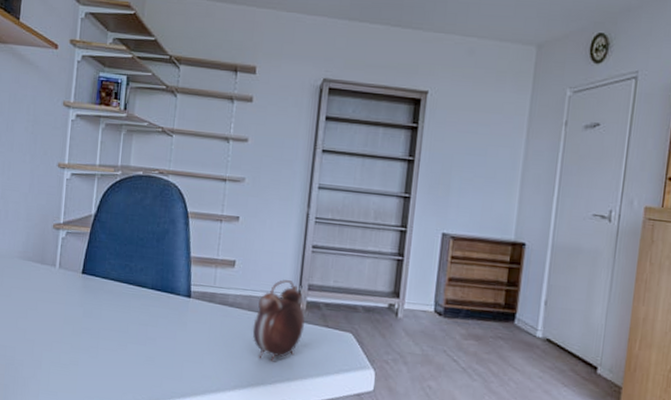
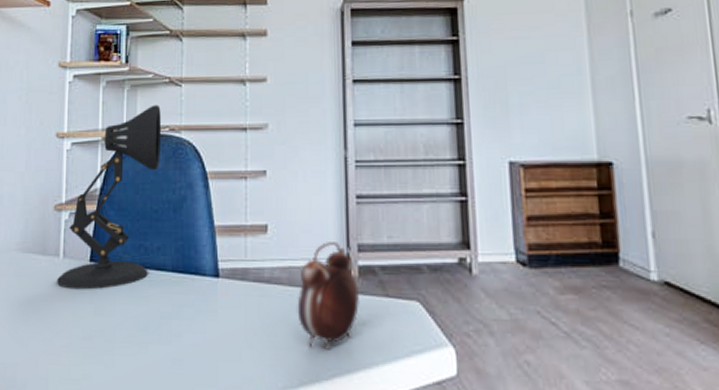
desk lamp: none [53,149,153,297] -> present [57,104,162,290]

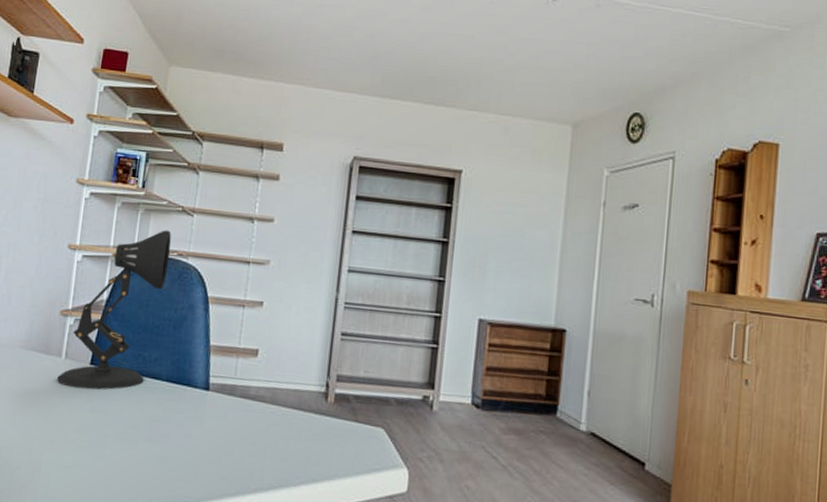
alarm clock: present [297,242,361,350] -> none [275,370,334,461]

